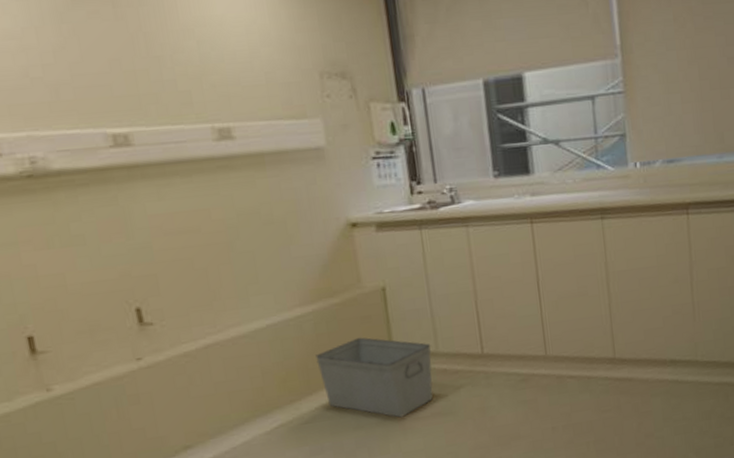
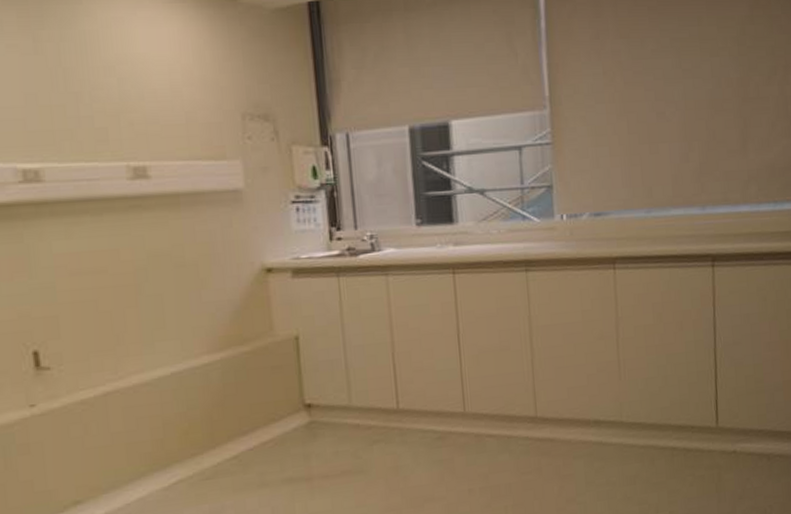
storage bin: present [315,337,433,418] -> none [221,388,345,475]

